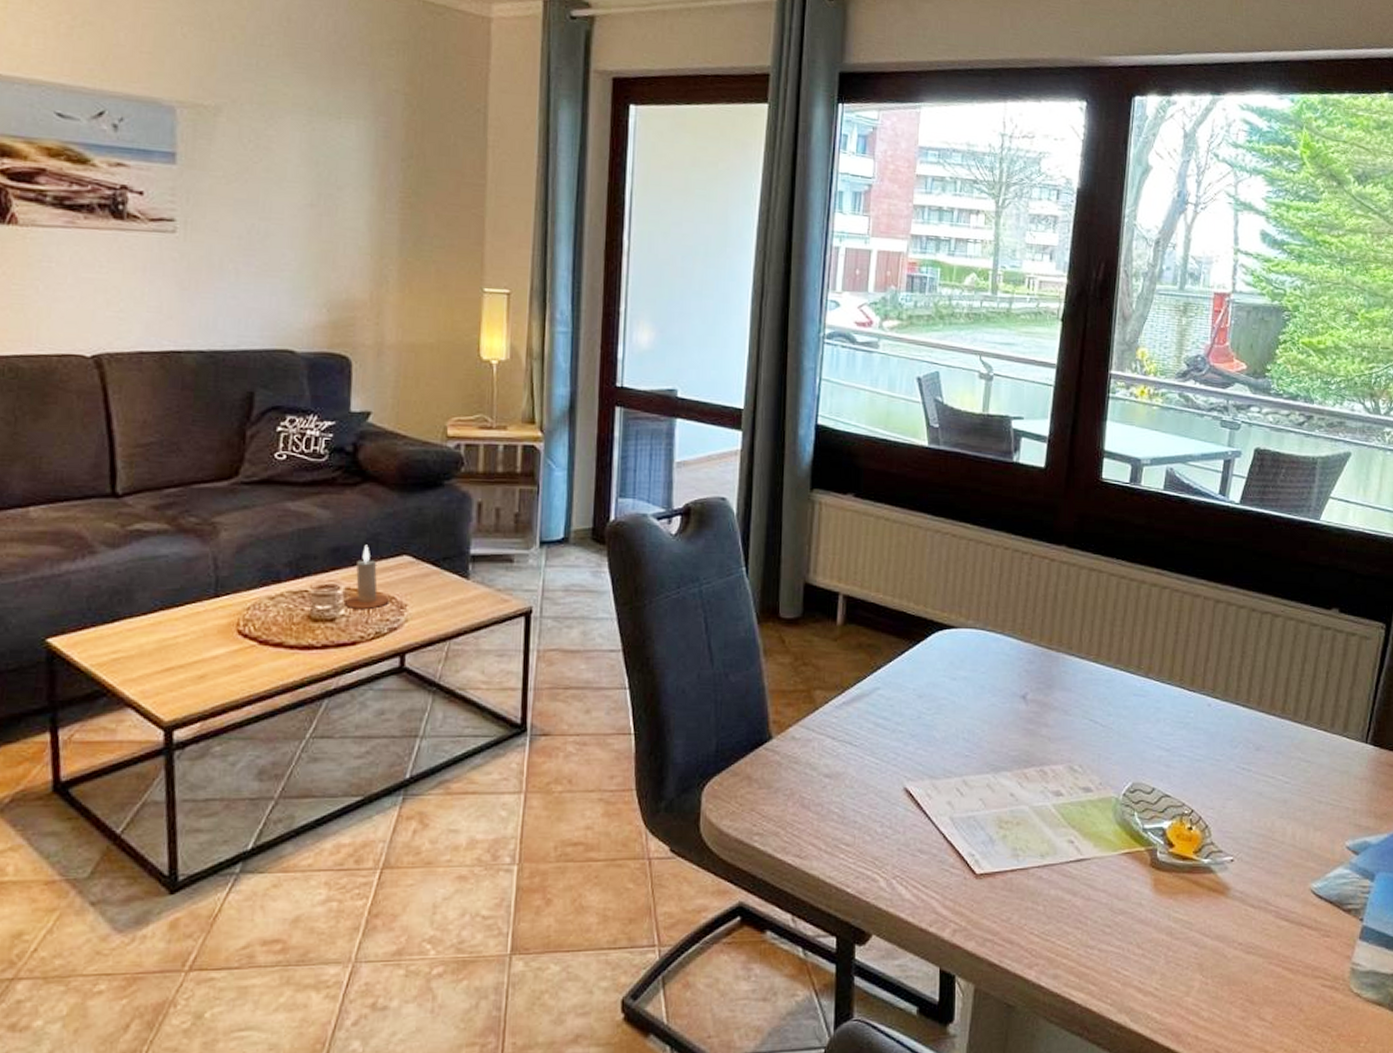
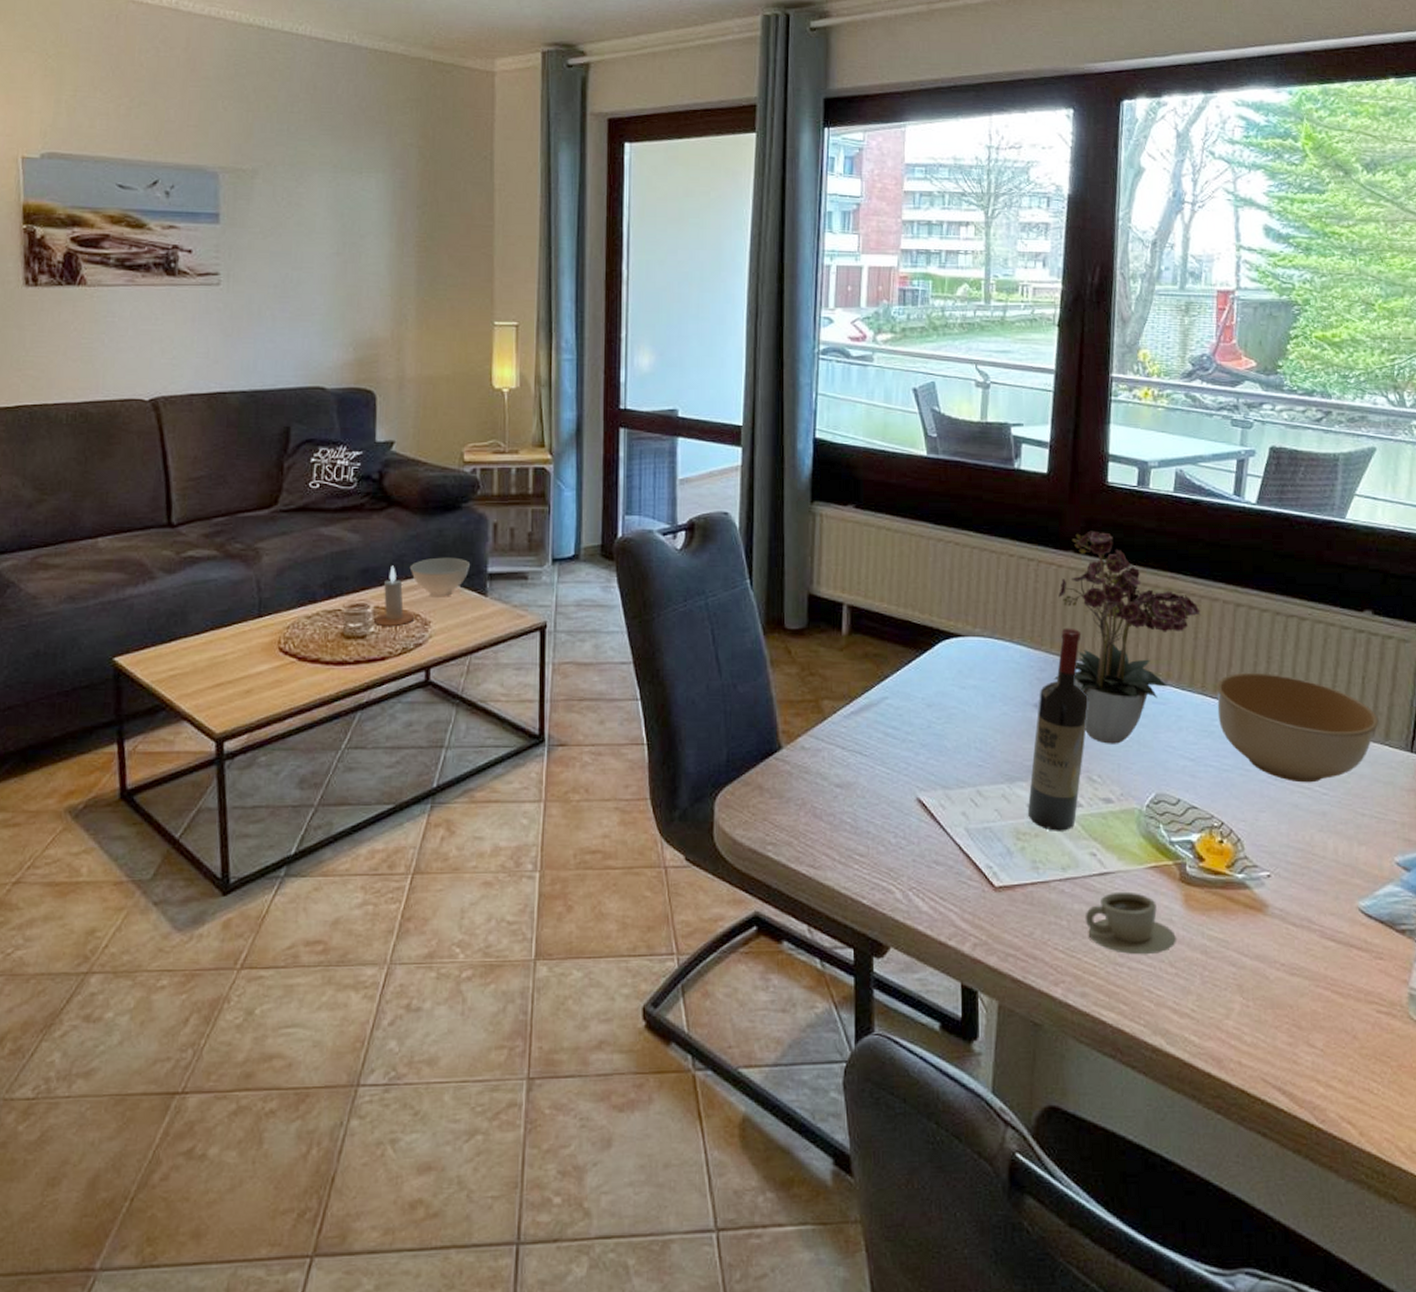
bowl: none [385,537,452,580] -> present [409,557,471,597]
wine bottle: none [1011,621,1074,820] -> present [1028,627,1090,831]
flower arrangement: none [1041,525,1183,735] -> present [1053,530,1201,744]
cup: none [1060,877,1145,938] -> present [1085,891,1177,955]
bowl: none [1193,666,1339,772] -> present [1216,672,1379,783]

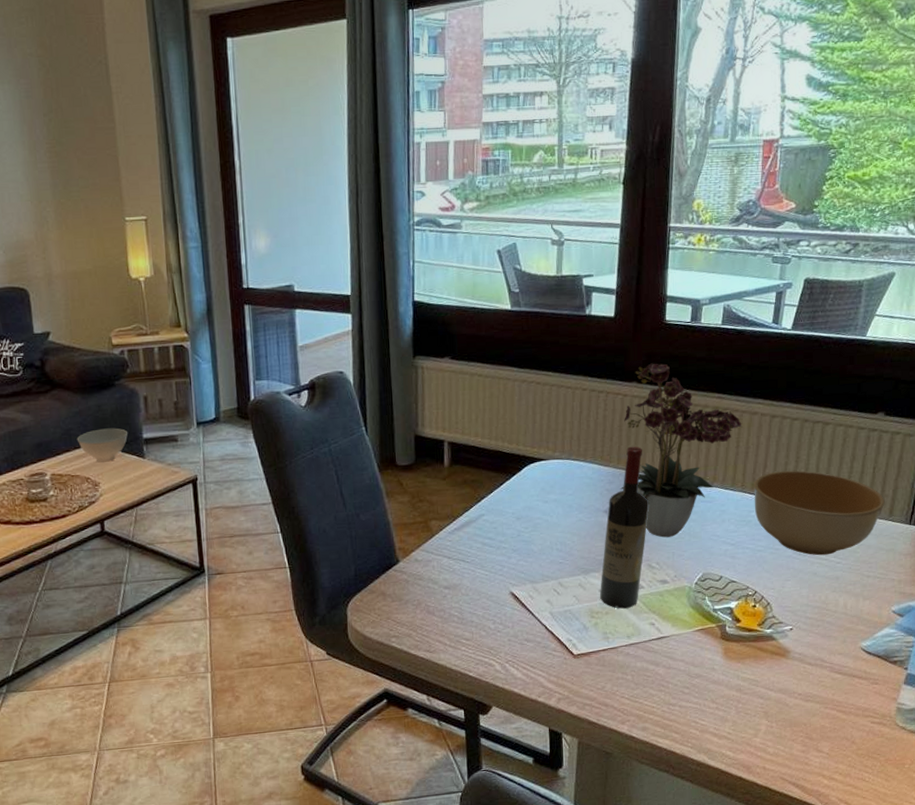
candle: present [374,565,415,626] -> none [52,438,86,489]
cup: present [1085,891,1177,955] -> none [645,650,718,697]

